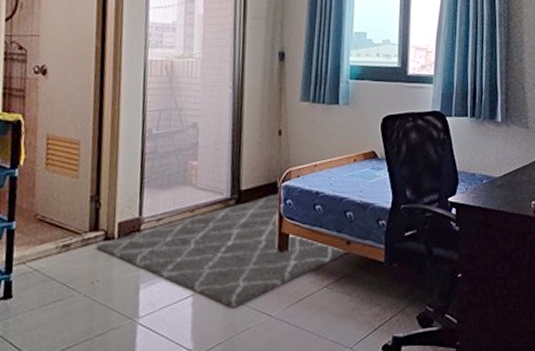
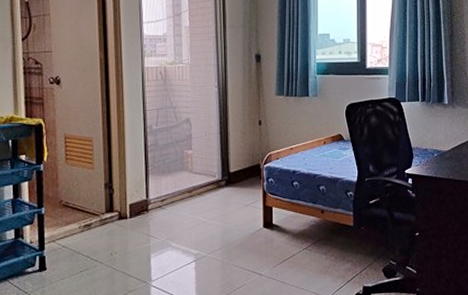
rug: present [96,194,348,309] -> none [112,174,322,270]

